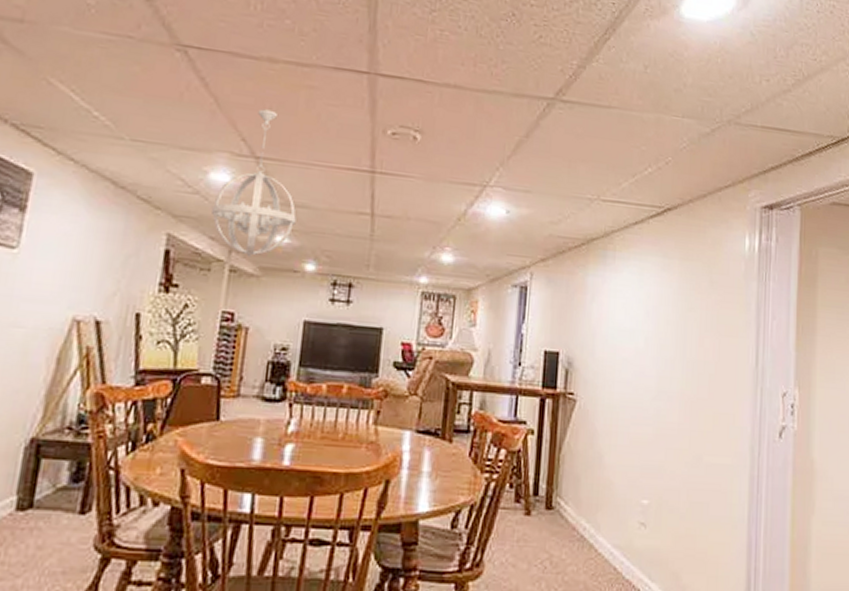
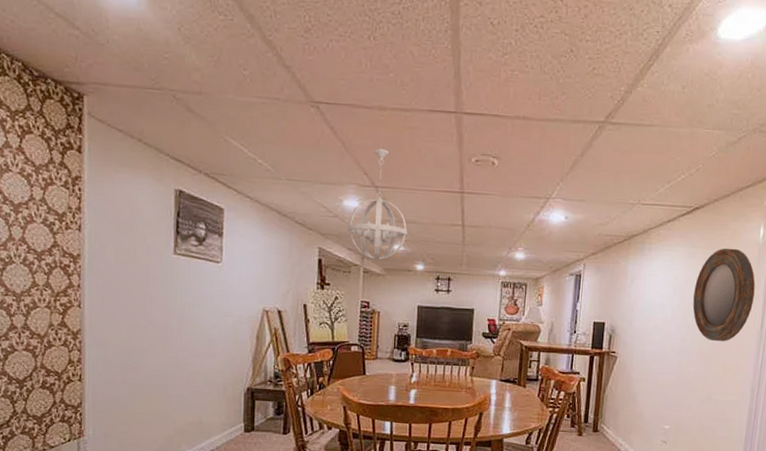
home mirror: none [670,260,745,383] -> present [692,248,756,342]

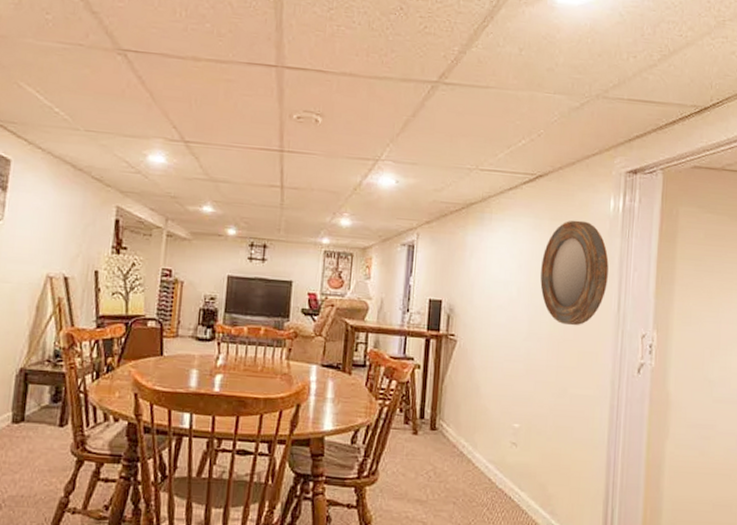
chandelier: present [347,148,408,262] -> none [150,101,219,225]

